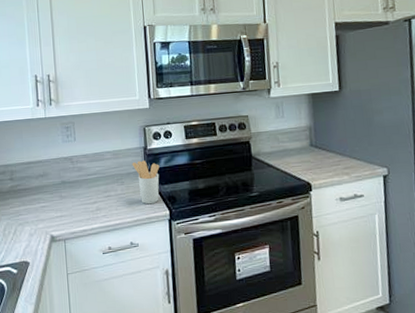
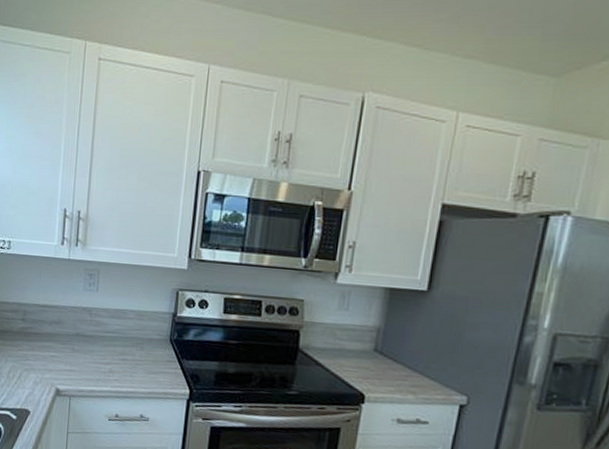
utensil holder: present [132,160,160,205] -> none [156,327,188,379]

